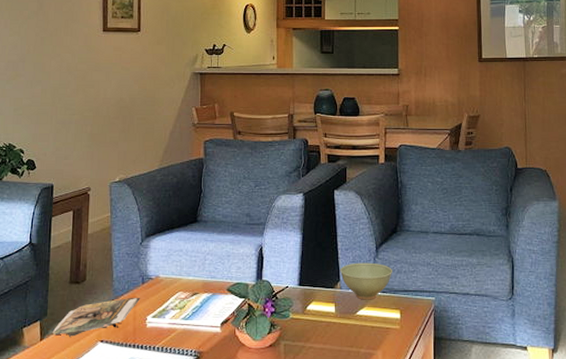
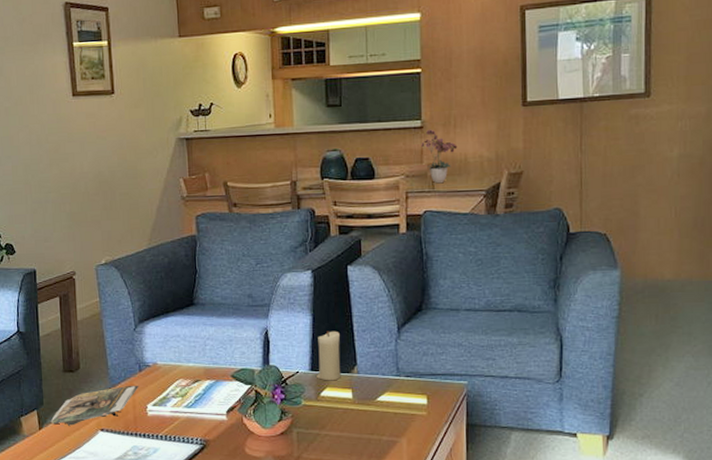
candle: none [304,249,326,296] -> present [317,331,341,381]
bowl: present [340,262,393,300] -> none [357,344,418,385]
flower arrangement: none [398,76,427,122] -> present [421,129,458,184]

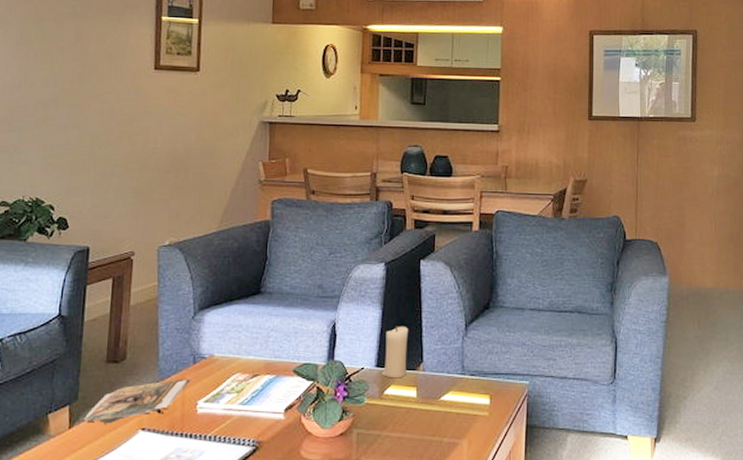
flower arrangement: present [421,129,458,184] -> none [497,133,530,186]

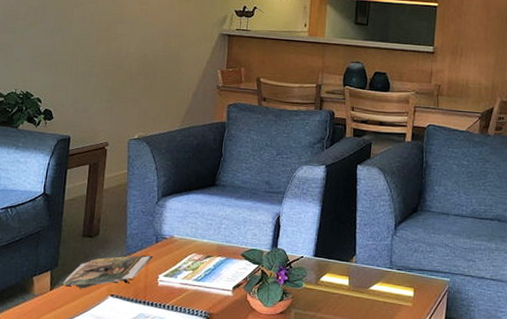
candle: present [382,326,408,379] -> none [319,221,344,268]

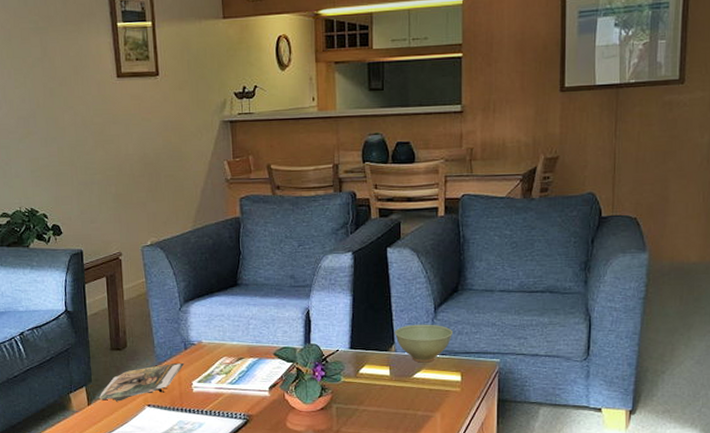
bowl: none [357,238,410,276] -> present [395,324,454,363]

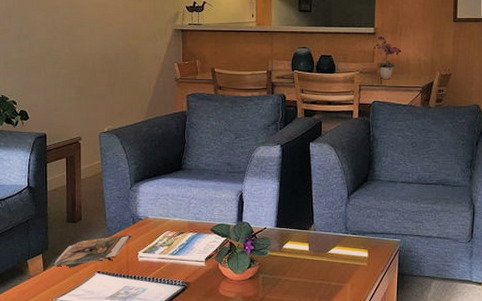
bowl: present [395,324,454,363] -> none [314,208,363,241]
flower arrangement: none [461,114,496,168] -> present [373,35,402,80]

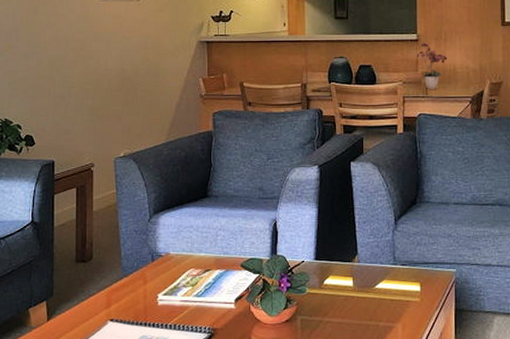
magazine: present [54,236,132,268] -> none [59,276,151,316]

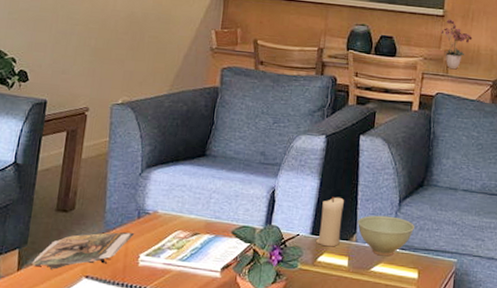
magazine: none [59,276,151,316] -> present [31,232,135,270]
candle: none [321,222,343,270] -> present [316,196,344,247]
bowl: none [358,235,413,273] -> present [358,215,415,257]

